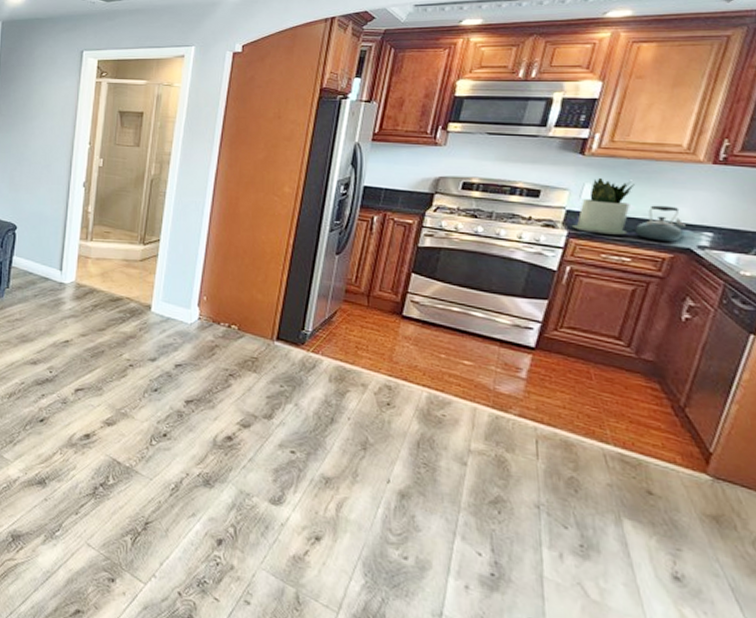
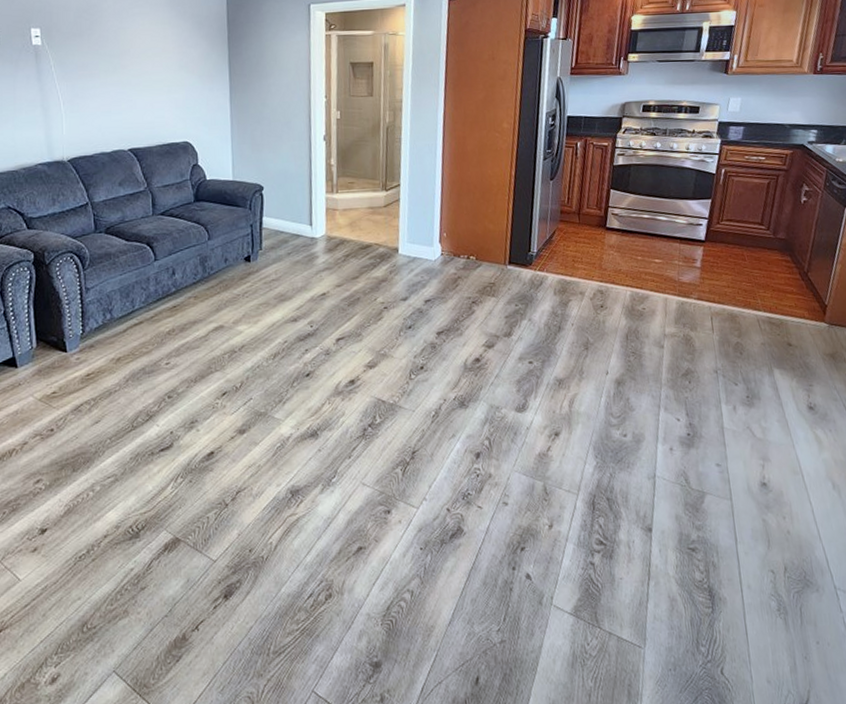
planter: present [572,177,635,235] -> none [724,92,764,140]
kettle: present [634,205,686,242] -> none [766,111,799,141]

